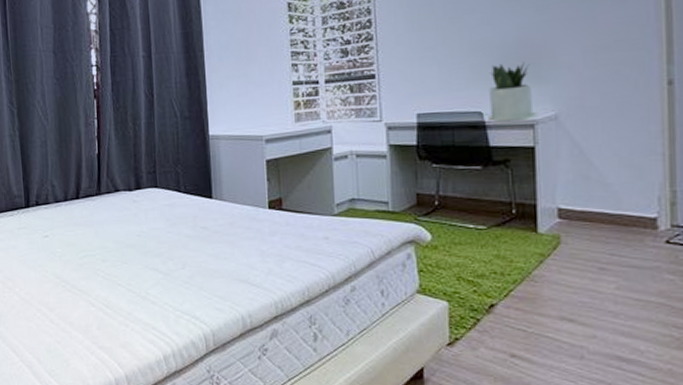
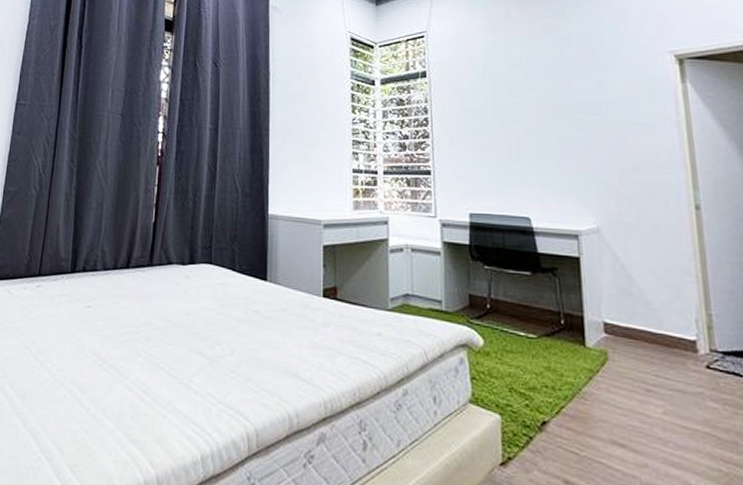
planter: present [487,61,538,122] -> none [535,173,581,230]

